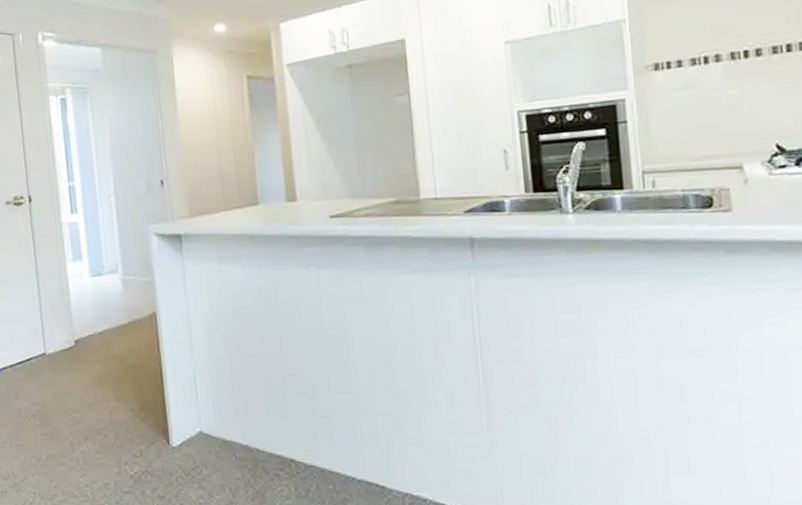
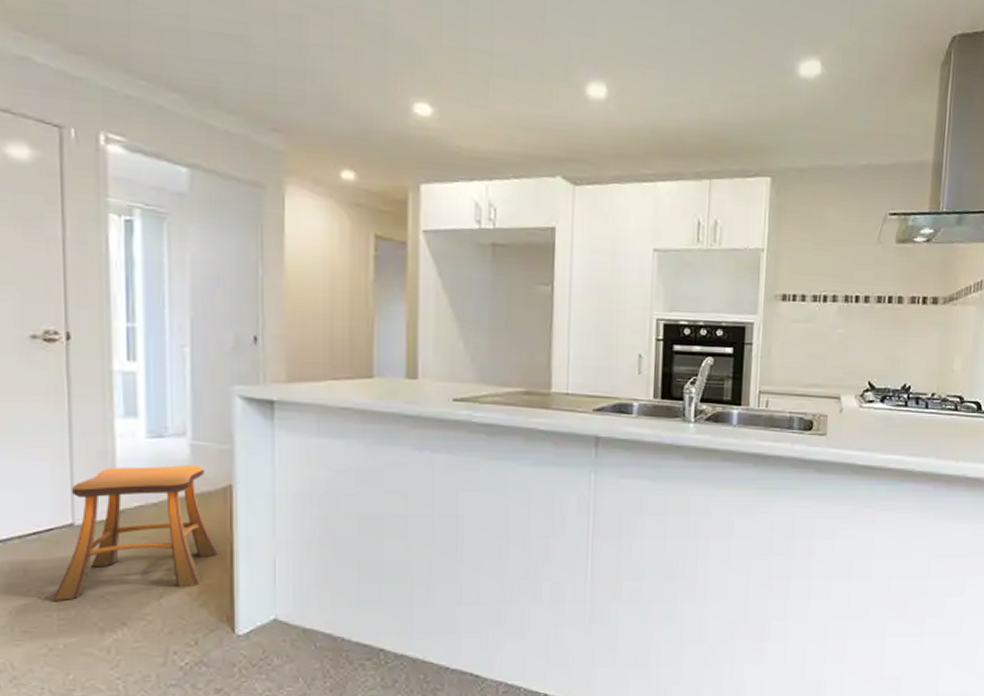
stool: none [35,297,153,419] -> present [52,465,221,601]

